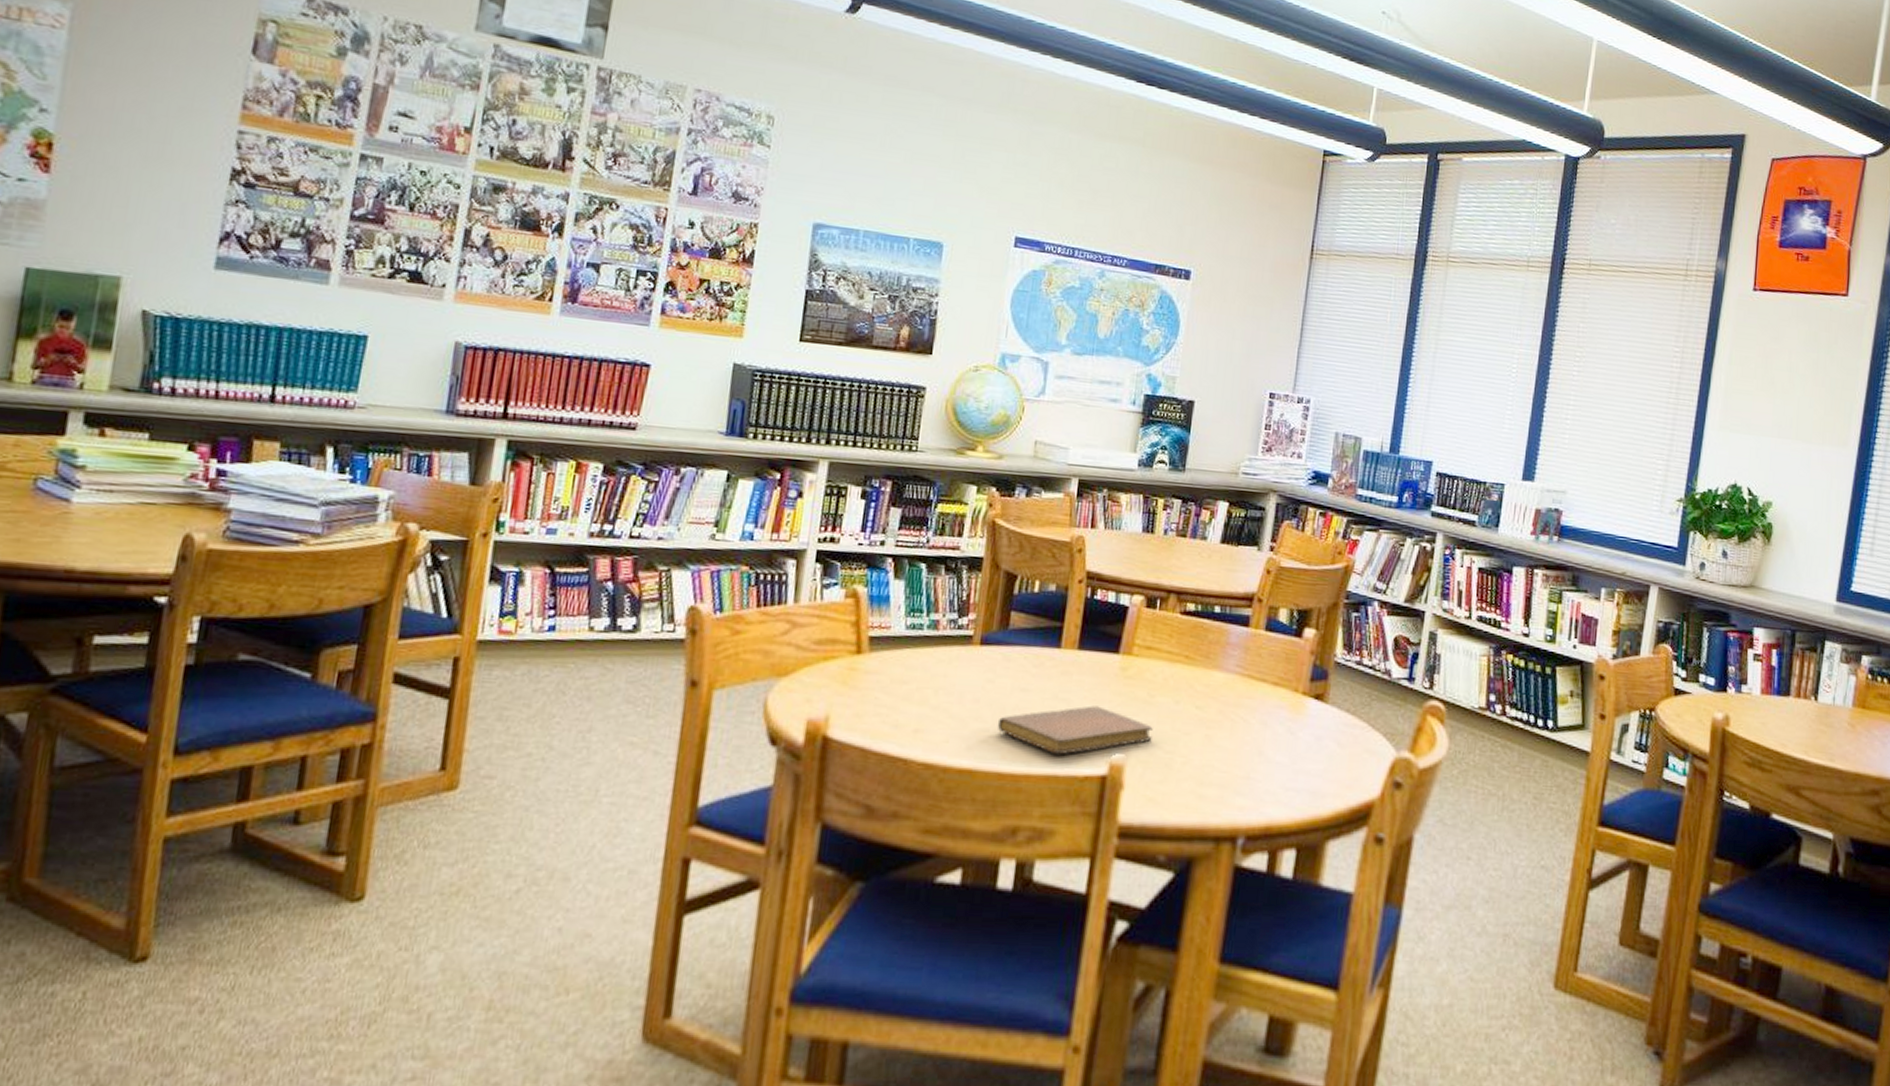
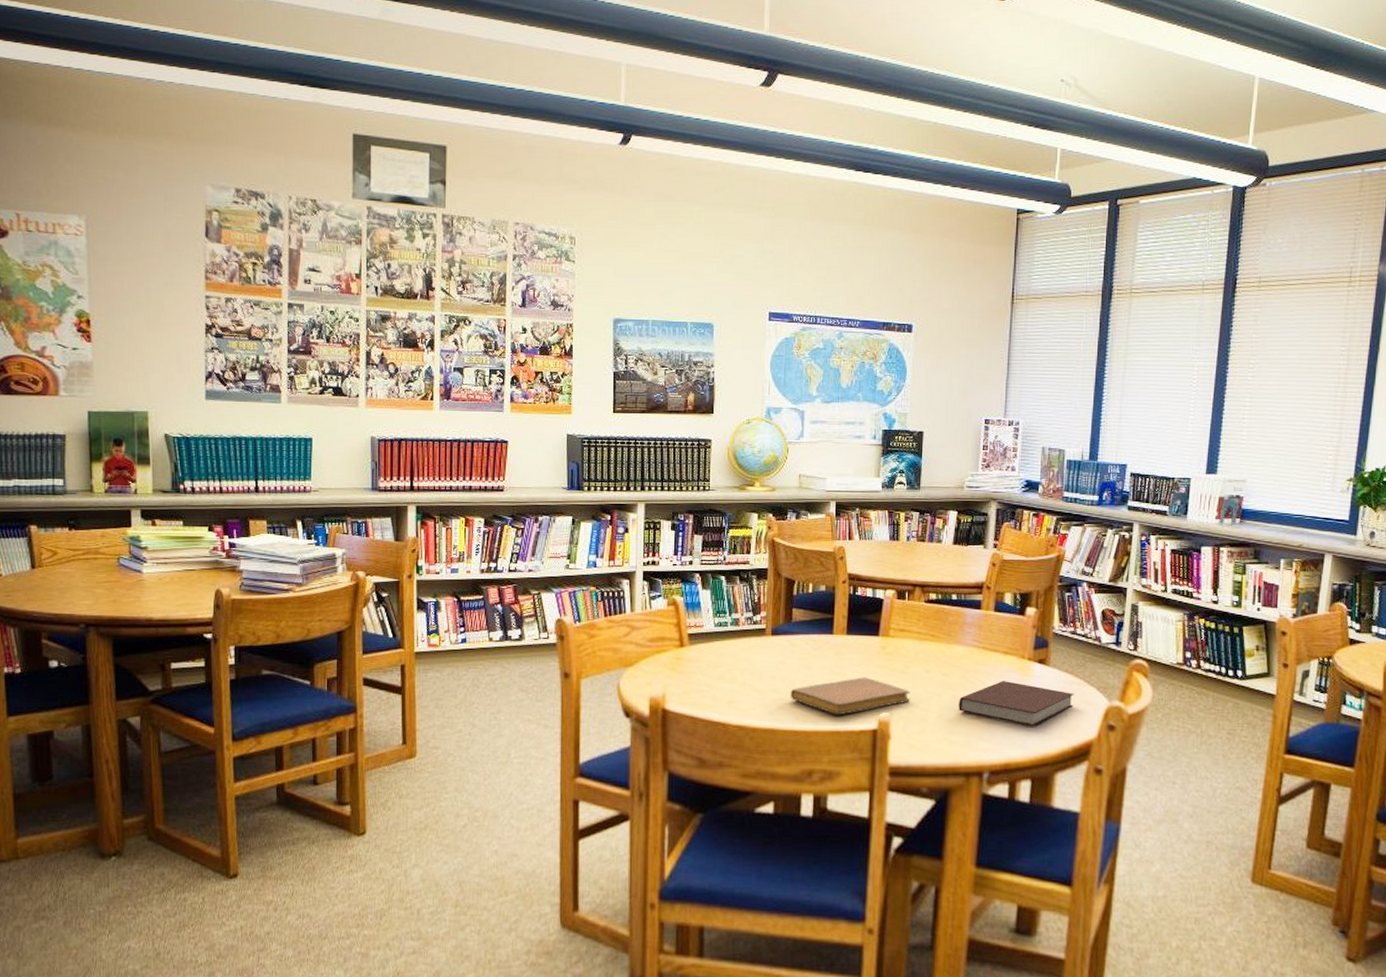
notebook: none [1212,719,1356,780] -> present [959,681,1074,727]

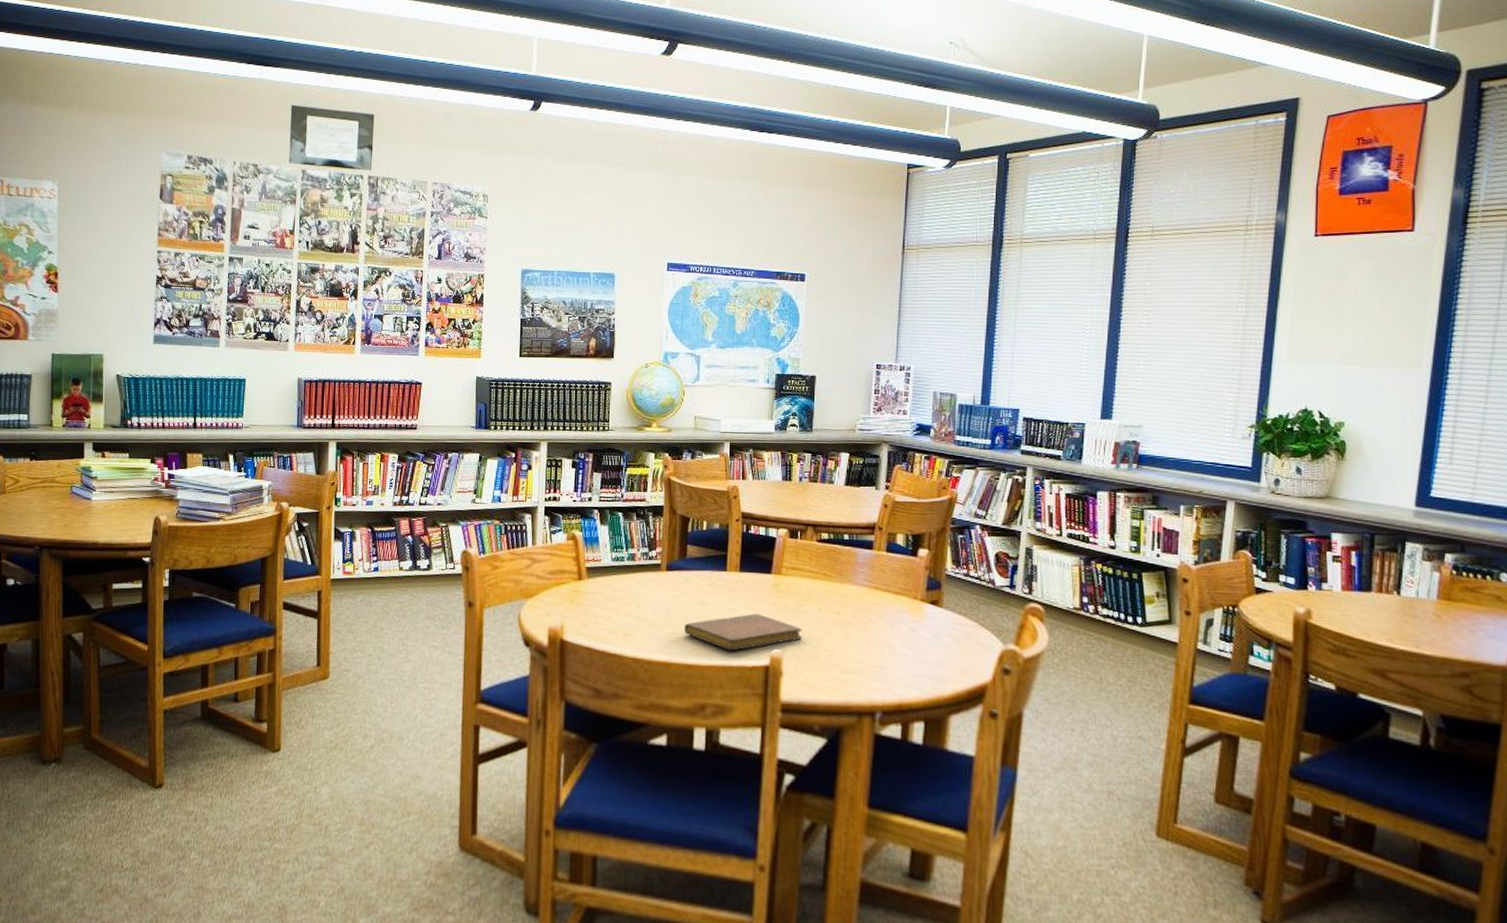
notebook: present [959,681,1074,727] -> none [851,621,968,668]

